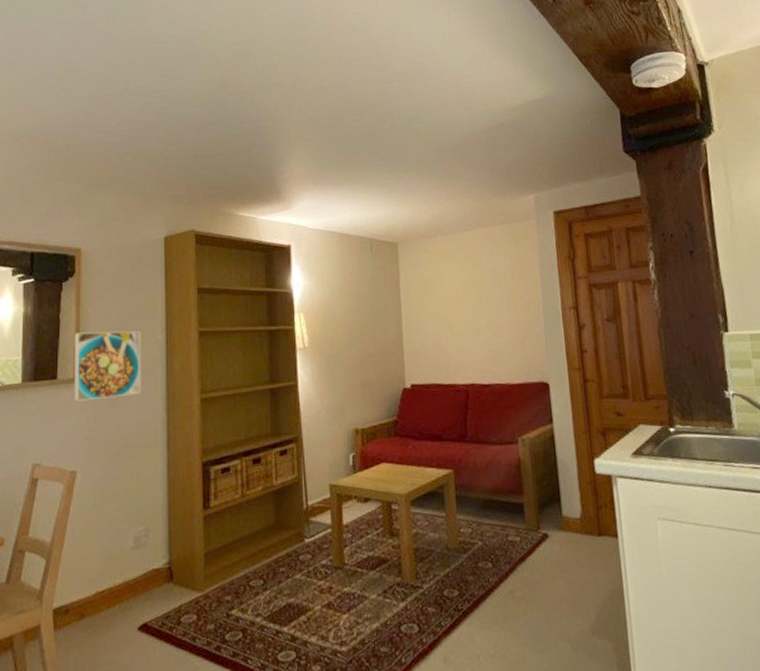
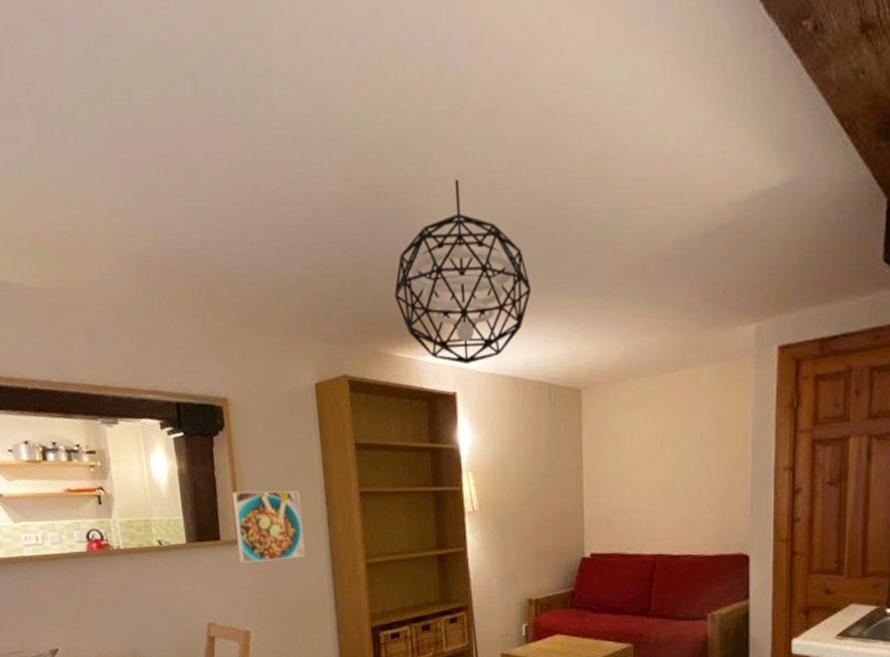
pendant light: none [240,85,355,222] -> present [394,180,532,364]

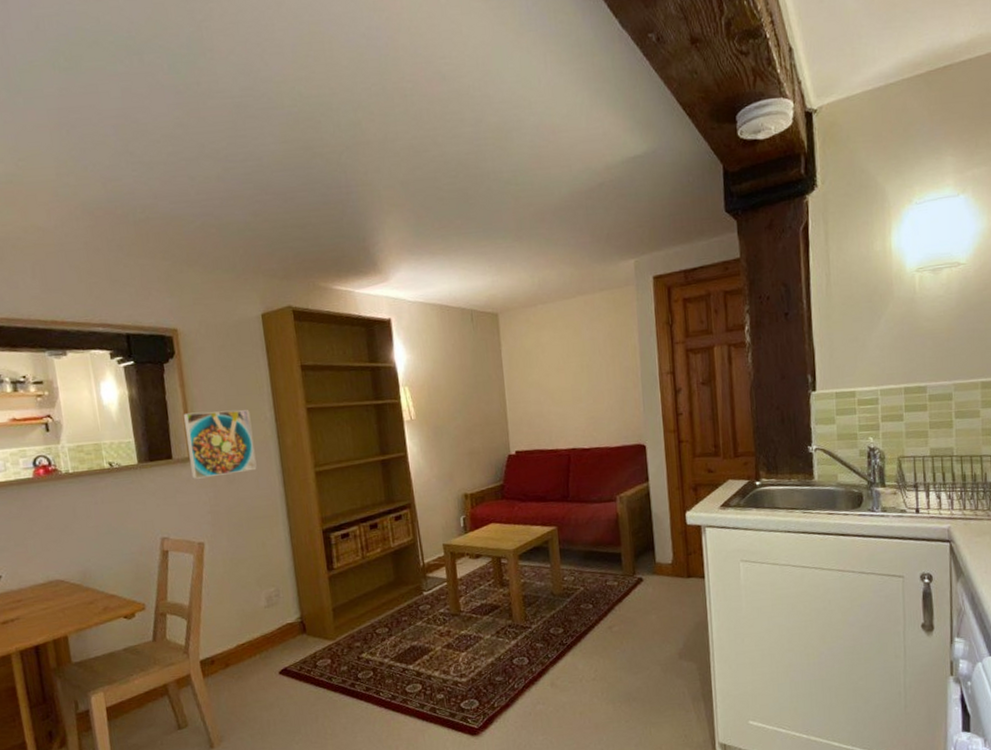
pendant light: present [394,180,532,364] -> none [331,144,451,295]

